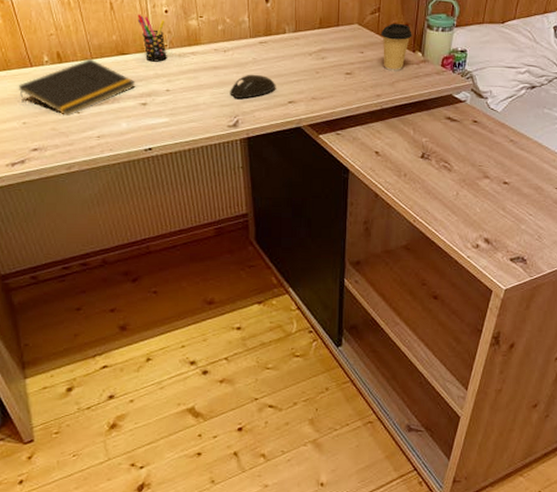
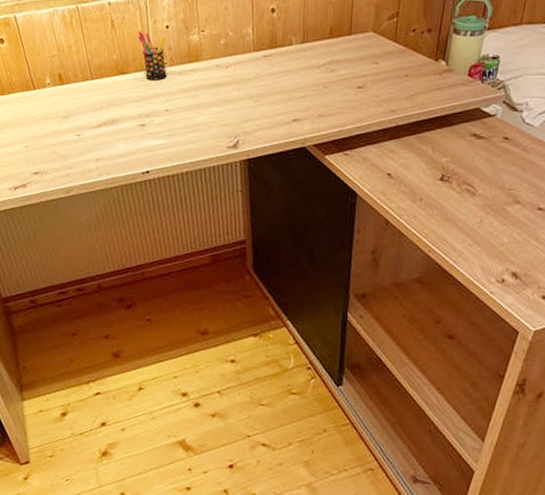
notepad: present [18,58,136,117] -> none [21,79,135,140]
mouse: present [230,74,276,98] -> none [230,90,280,117]
coffee cup: present [381,23,412,71] -> none [398,28,435,83]

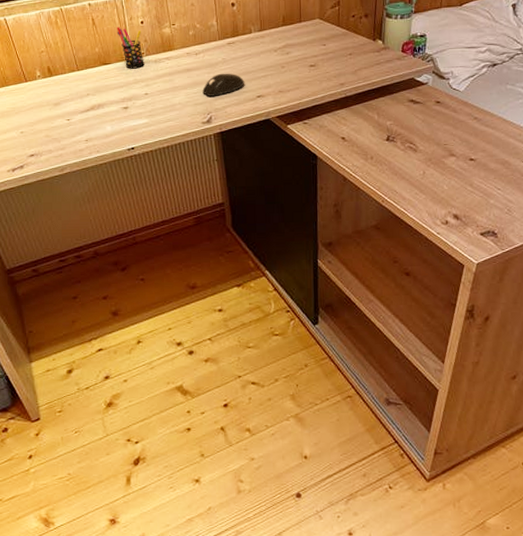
mouse: none [230,90,280,117] -> present [202,73,245,96]

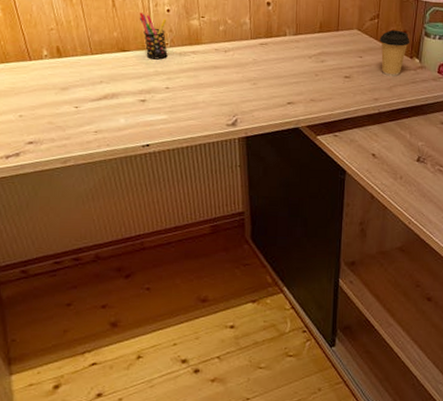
mouse: present [202,73,245,96] -> none [229,74,276,98]
coffee cup: none [341,14,372,61] -> present [379,29,410,77]

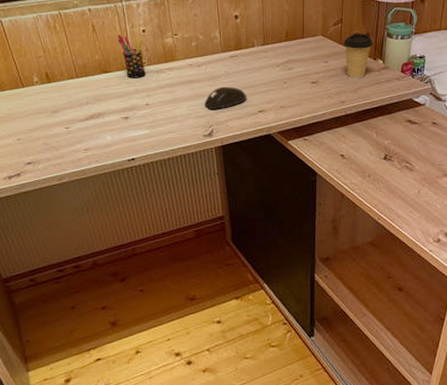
mouse: none [229,74,276,98] -> present [204,86,247,109]

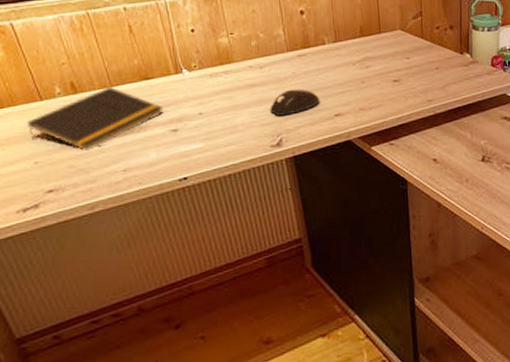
notepad: none [11,77,118,132] -> present [26,86,164,152]
pen holder: present [117,34,146,78] -> none [160,35,197,85]
coffee cup: present [343,33,373,79] -> none [425,26,458,75]

